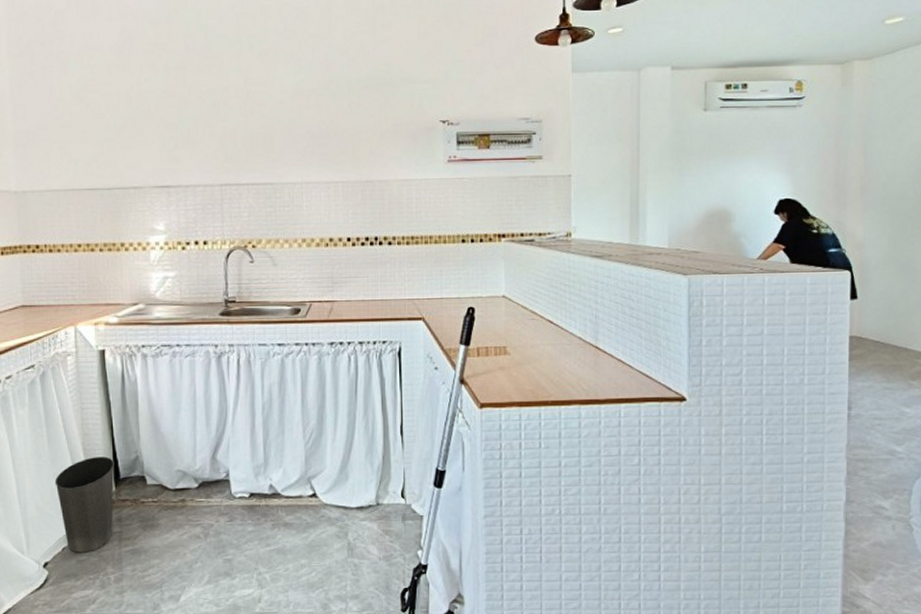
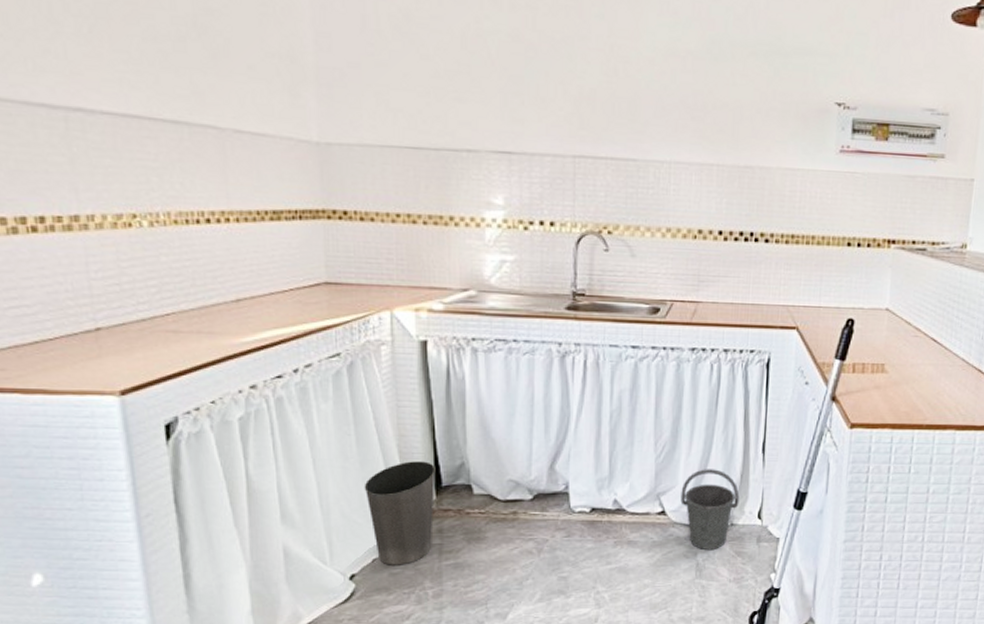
bucket: none [329,452,383,529] -> present [680,469,740,549]

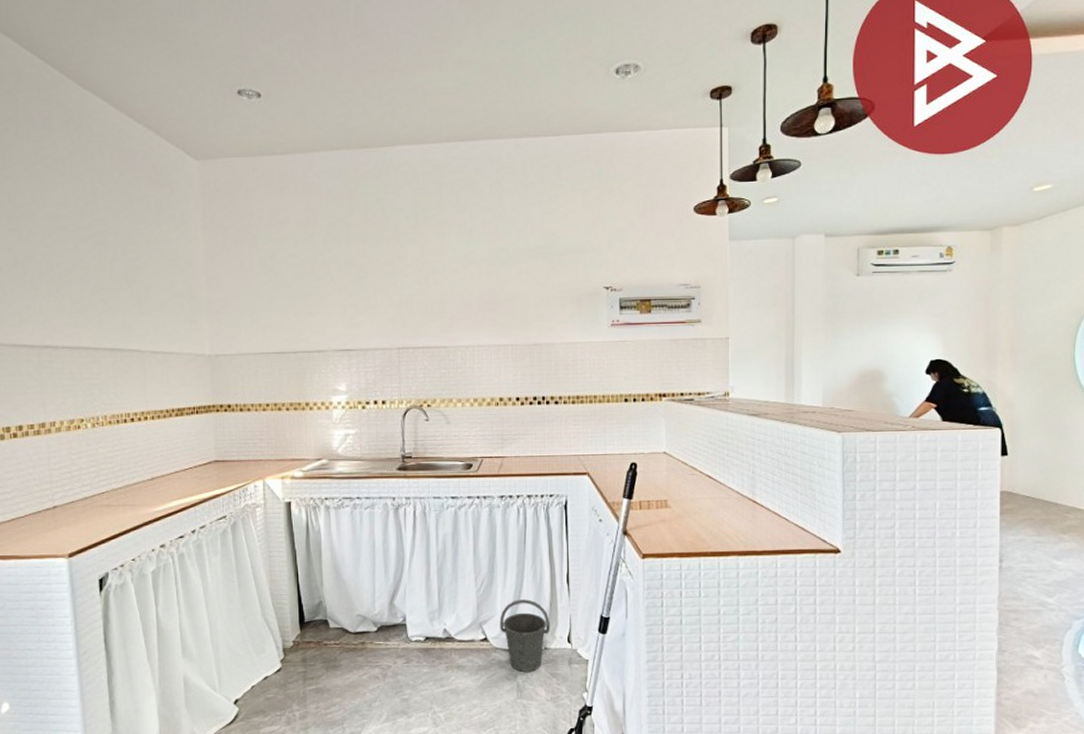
waste basket: present [364,461,436,565] -> none [244,601,300,691]

